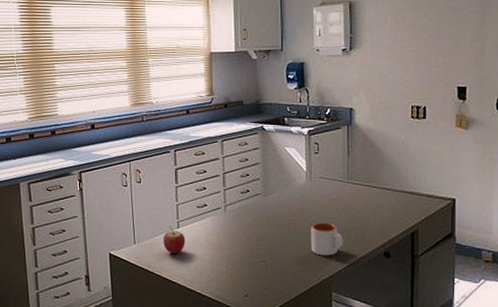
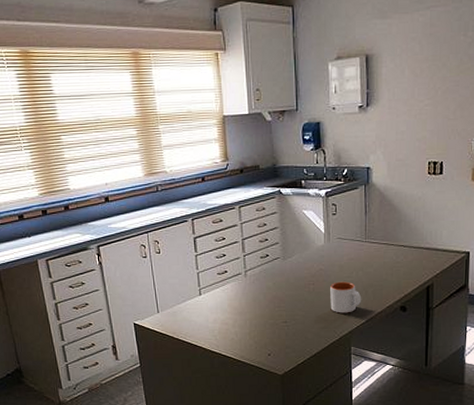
apple: present [162,226,186,254] -> none [185,294,208,321]

